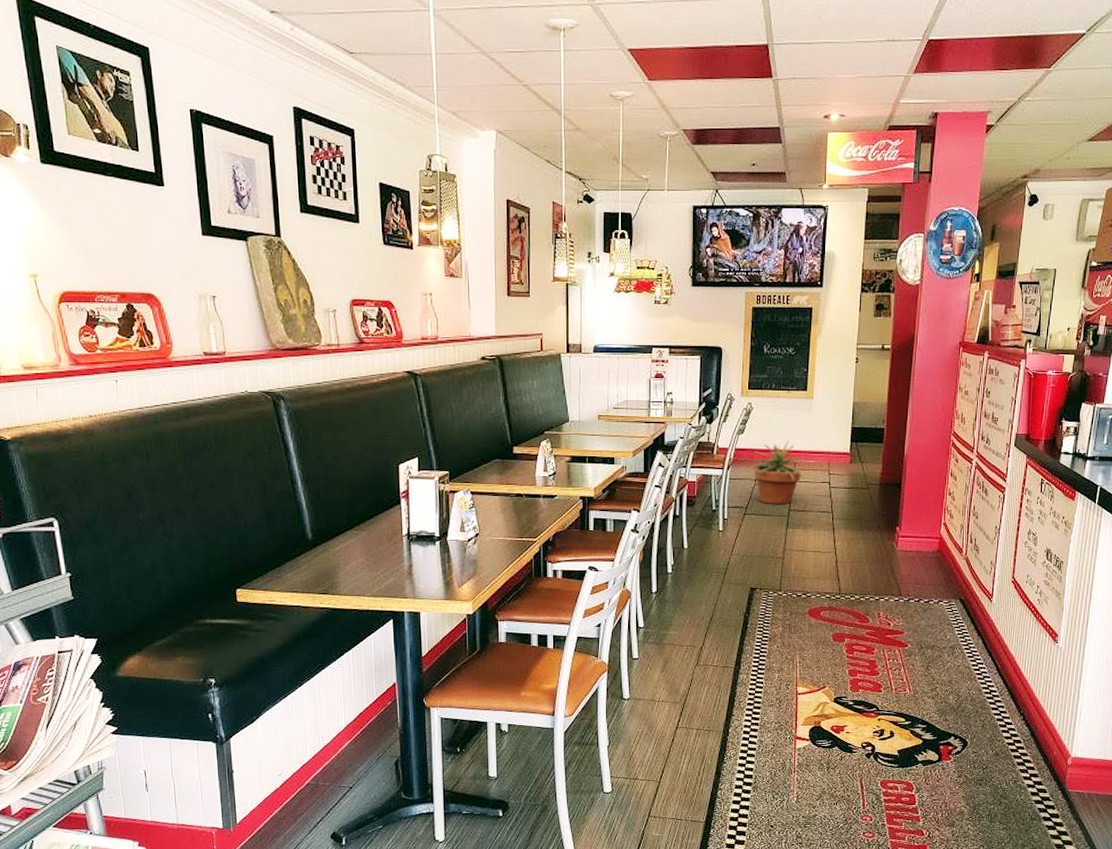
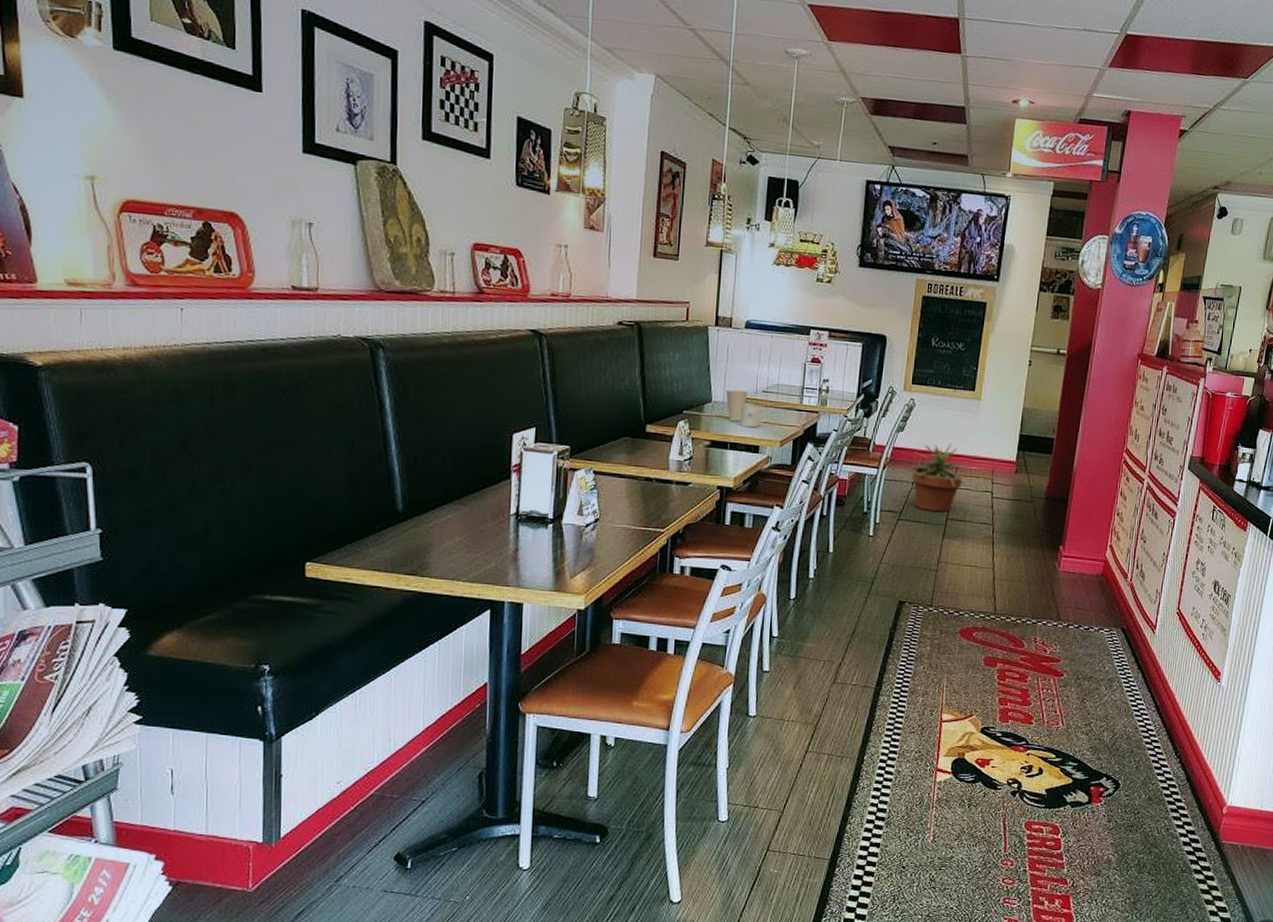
cup: none [581,409,600,437] -> present [726,390,748,422]
mug: none [596,421,620,442] -> present [740,404,768,428]

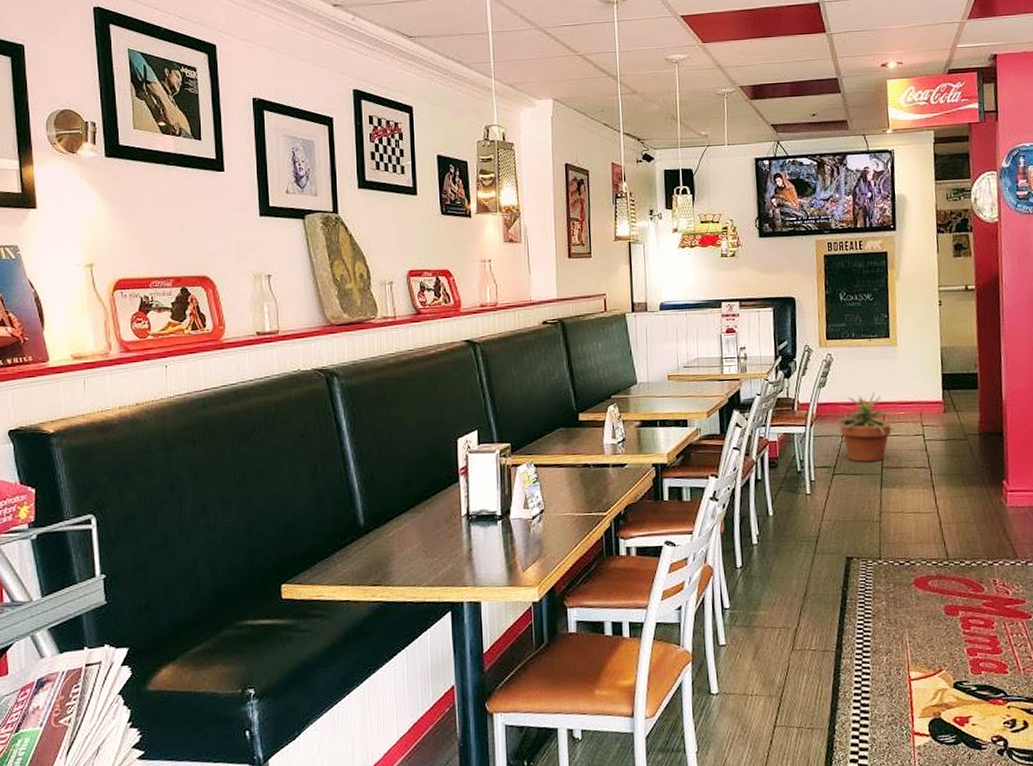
cup: present [726,390,748,422] -> none [649,369,670,399]
mug: present [740,404,768,428] -> none [666,381,692,404]

